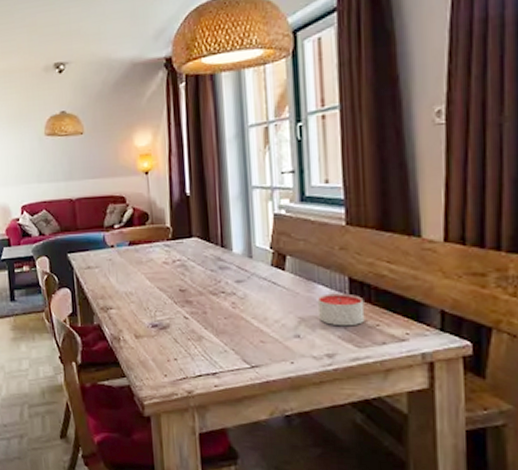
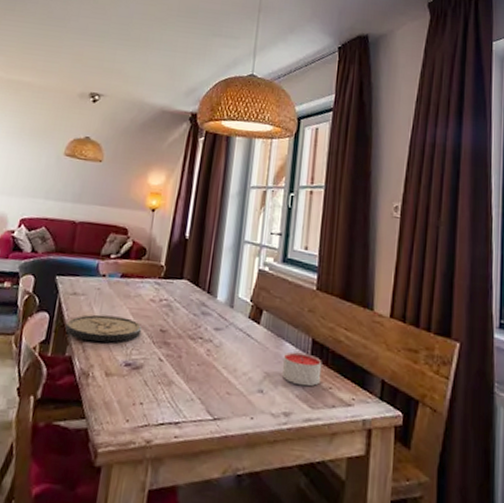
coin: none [87,283,161,309] -> present [64,314,142,343]

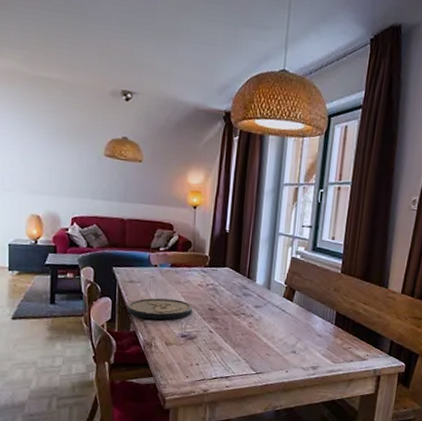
candle: present [281,351,322,387] -> none [310,322,344,347]

